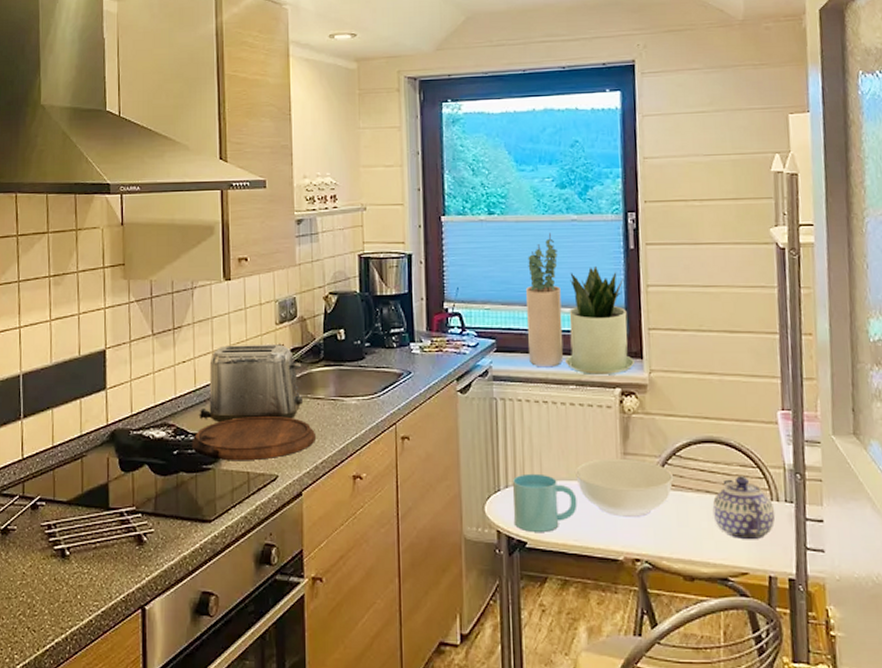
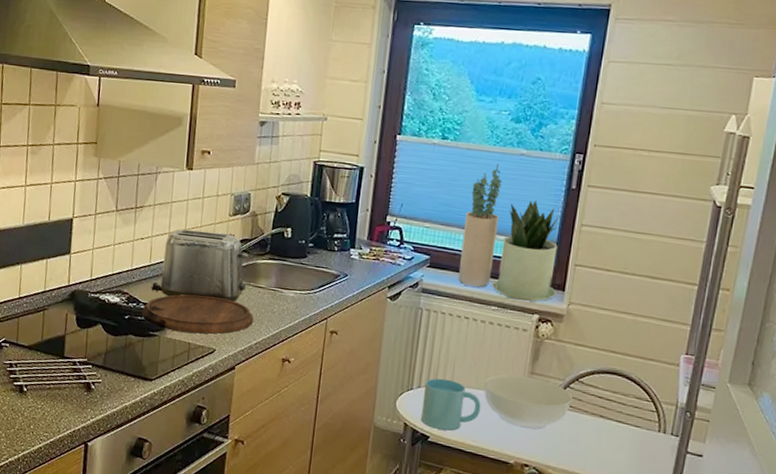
teapot: present [712,476,776,540] -> none [602,406,660,463]

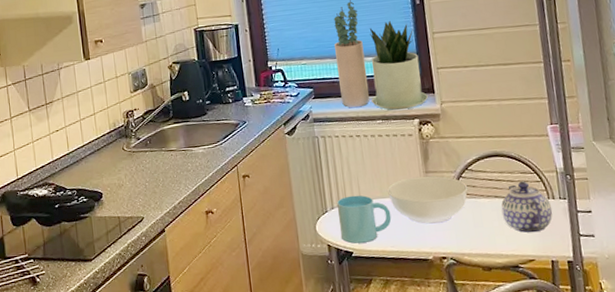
cutting board: present [141,294,253,334] -> none [69,168,172,209]
toaster: present [150,228,249,302] -> none [73,109,159,178]
teapot: none [602,406,660,463] -> present [501,181,553,233]

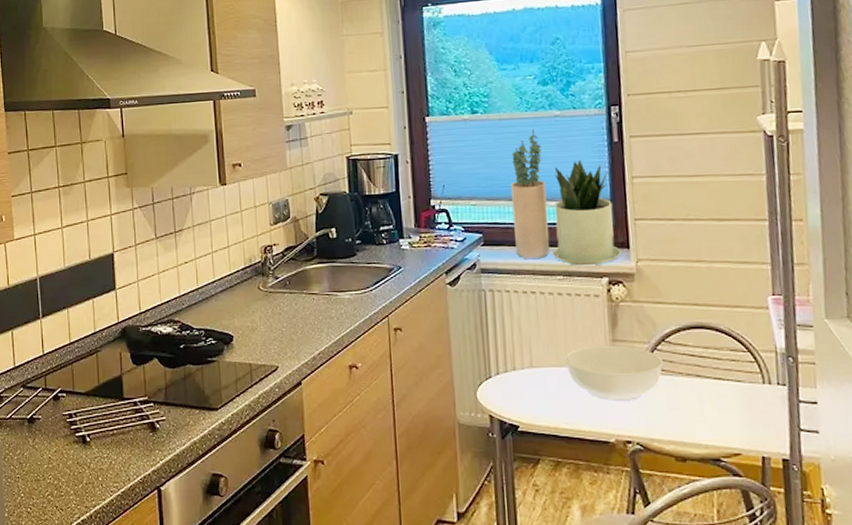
mug: present [337,195,392,244] -> none [504,361,568,416]
teapot: present [501,181,553,233] -> none [703,360,768,422]

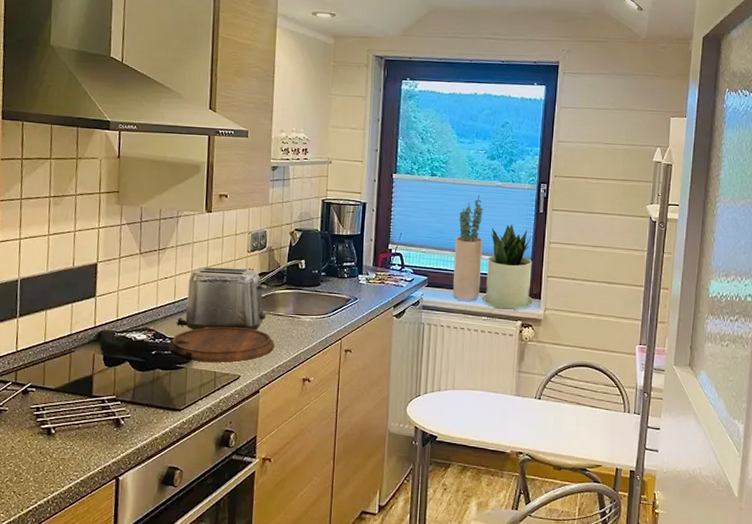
cutting board: none [196,310,312,353] -> present [168,326,274,362]
toaster: none [201,244,299,318] -> present [176,266,267,331]
bowl: present [564,345,664,401] -> none [479,374,555,421]

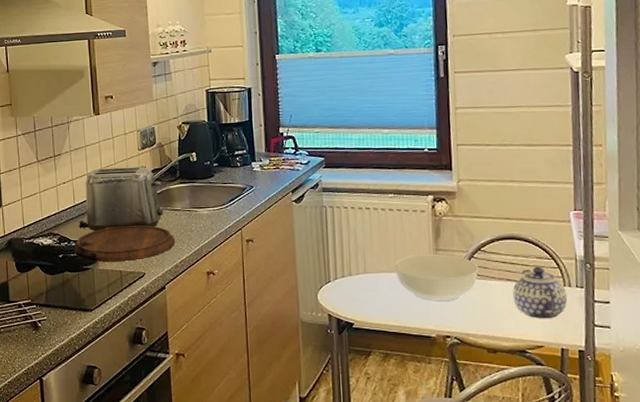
vase: present [453,195,483,302] -> none [350,66,383,180]
bowl: none [479,374,555,421] -> present [393,253,479,302]
planter: present [481,223,534,310] -> none [385,92,445,185]
teapot: none [580,393,626,441] -> present [512,266,568,319]

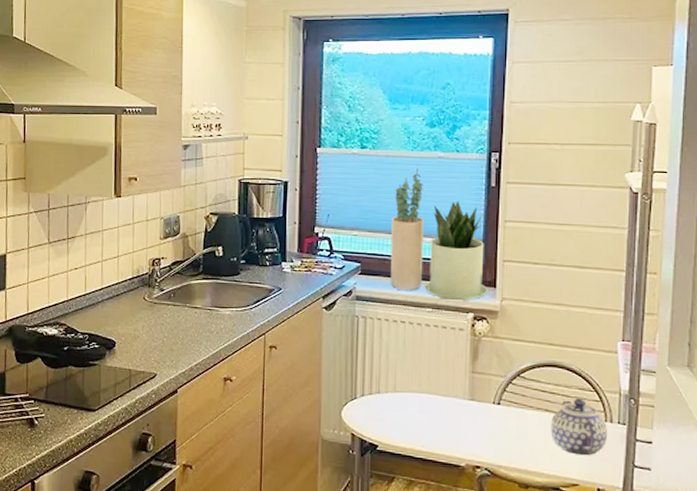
cutting board: present [73,224,175,261] -> none [80,320,192,359]
toaster: present [78,166,163,232] -> none [87,256,182,325]
vase: none [350,66,383,180] -> present [391,168,424,291]
planter: none [385,92,445,185] -> present [424,200,488,300]
bowl: present [393,253,479,302] -> none [425,375,517,429]

